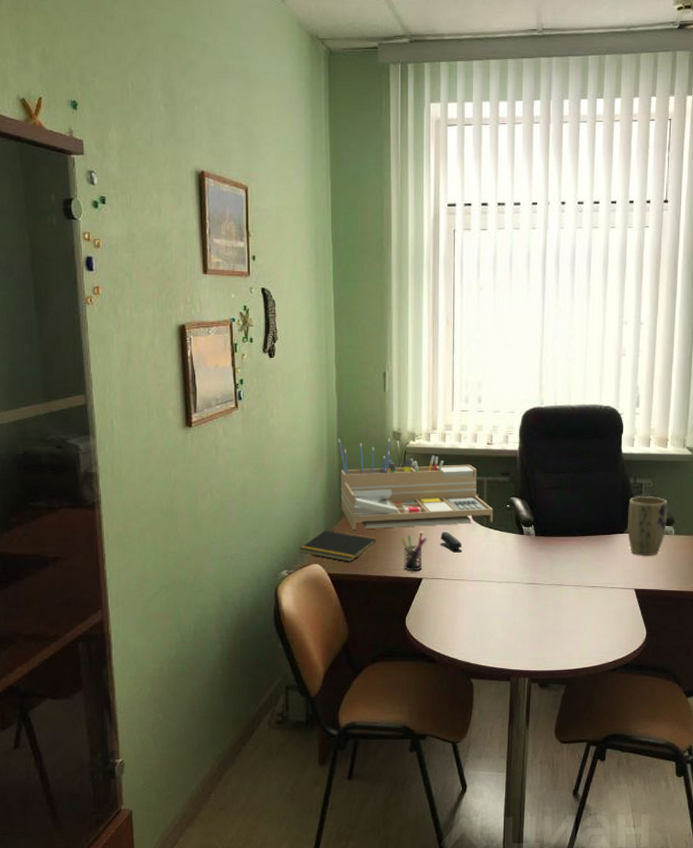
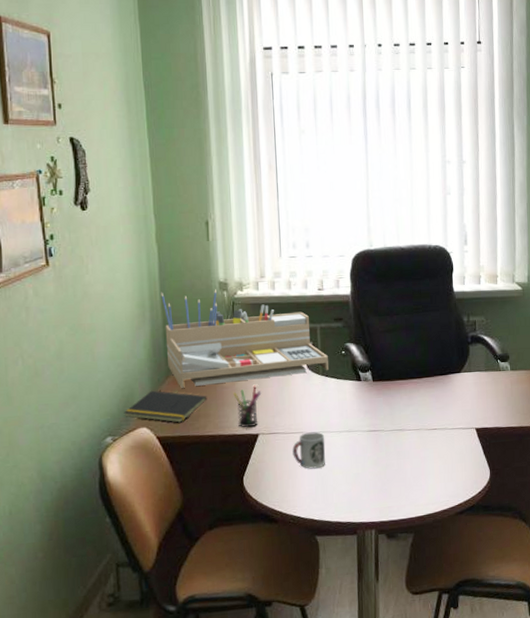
stapler: present [441,532,463,553] -> none [275,383,299,405]
cup: none [453,580,485,615] -> present [292,432,326,469]
plant pot: present [628,495,668,556] -> none [463,333,503,394]

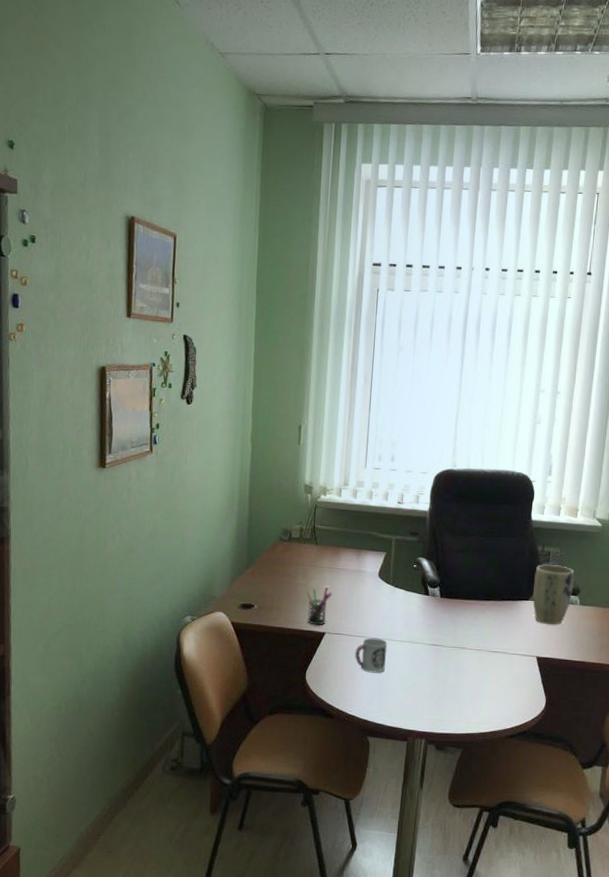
notepad: present [124,390,207,423] -> none [204,578,281,612]
desk organizer: present [161,289,329,388] -> none [248,488,401,582]
plant pot: none [463,333,503,394] -> present [533,564,574,624]

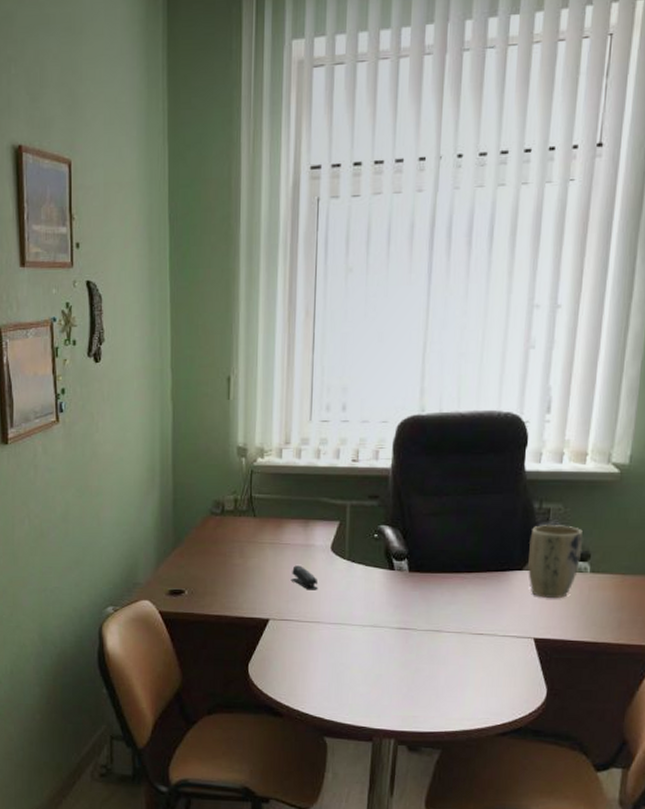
pen holder: present [306,586,332,626] -> none [244,565,276,611]
stapler: none [345,588,367,610] -> present [292,565,318,590]
cup: present [355,637,388,673] -> none [306,623,345,664]

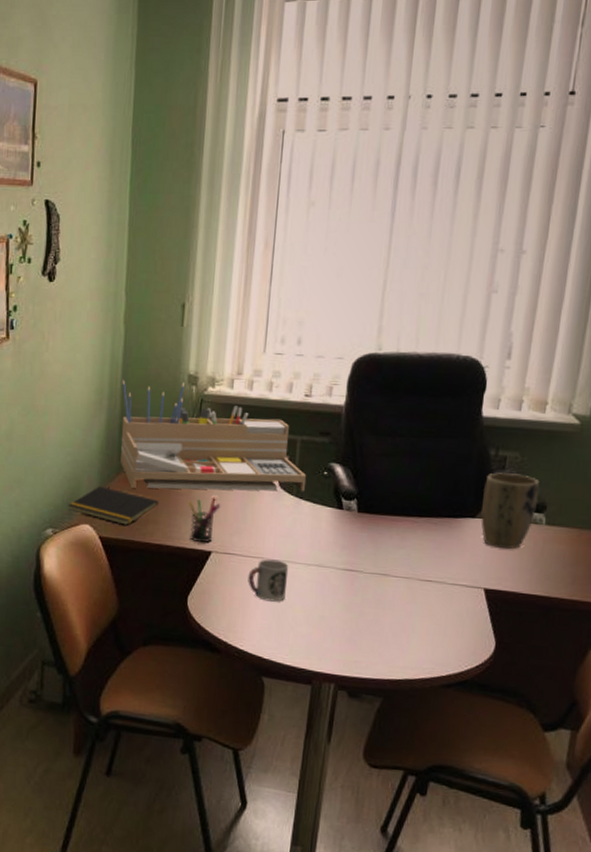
notepad: none [126,561,215,599] -> present [68,485,159,525]
desk organizer: none [173,455,358,562] -> present [120,379,307,492]
pen holder: none [244,565,276,611] -> present [188,496,221,543]
stapler: present [292,565,318,590] -> none [237,498,264,525]
cup: none [306,623,345,664] -> present [248,559,289,602]

